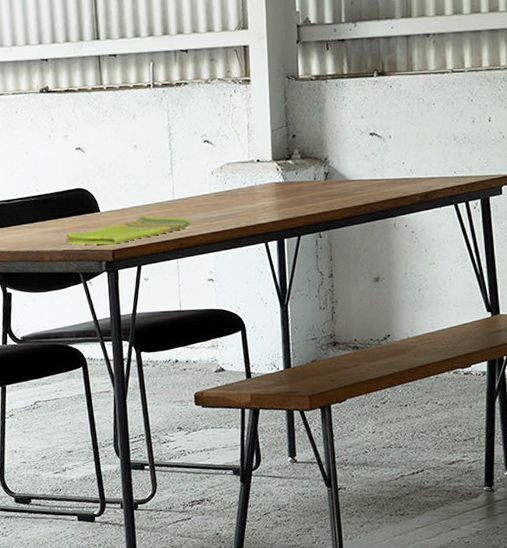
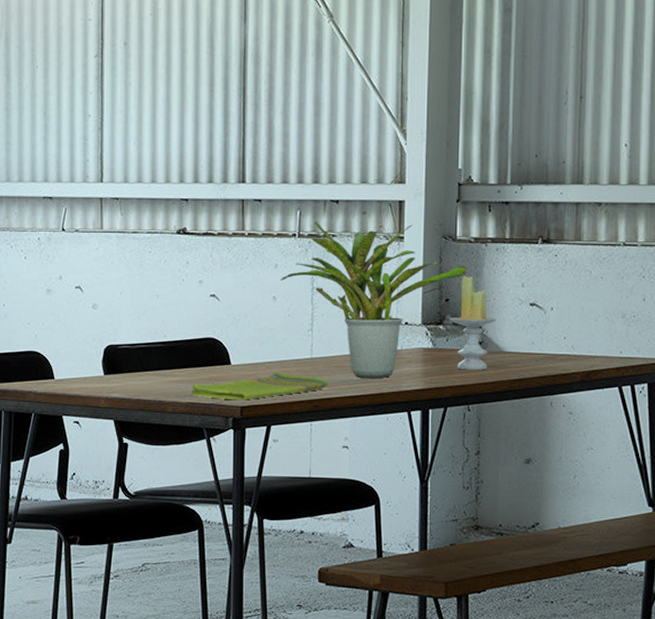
potted plant: none [139,67,310,215] -> present [280,221,467,378]
candle: none [297,112,341,200] -> present [449,276,498,370]

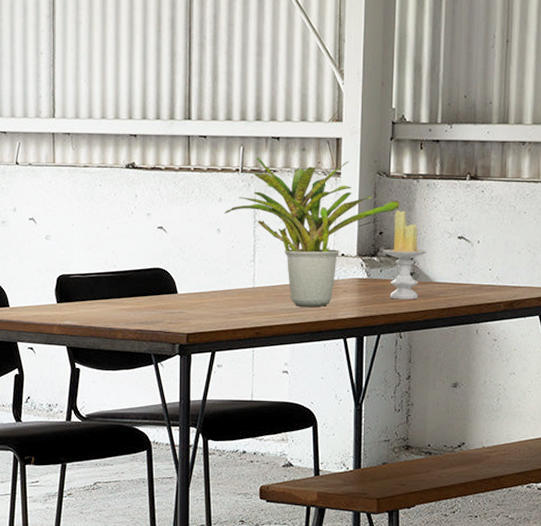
dish towel: present [192,372,328,401] -> none [140,301,269,328]

